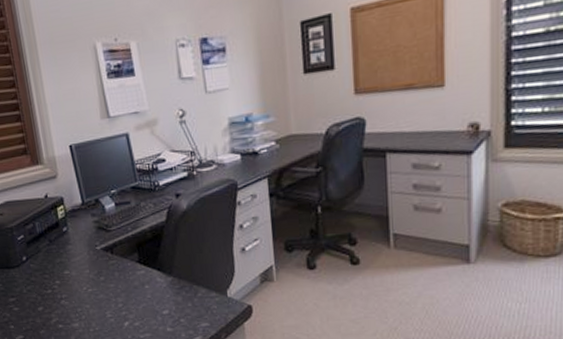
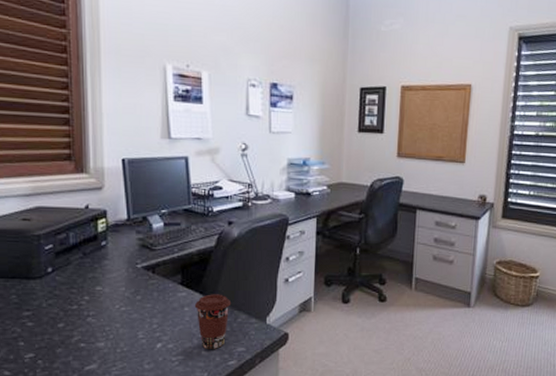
coffee cup: none [154,269,190,326] -> present [194,294,232,349]

